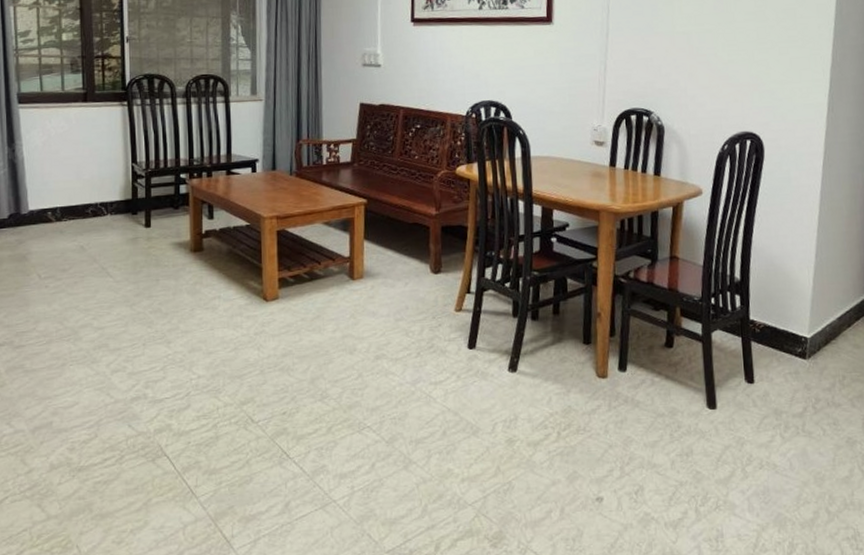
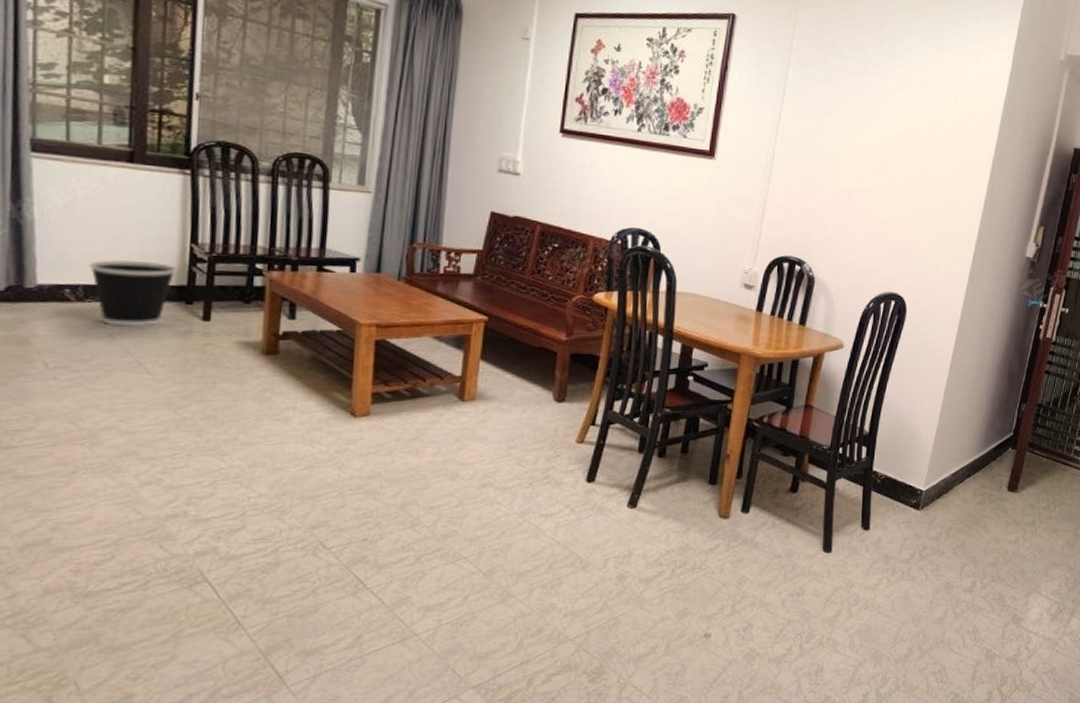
wastebasket: none [62,182,123,239] -> present [88,260,176,327]

